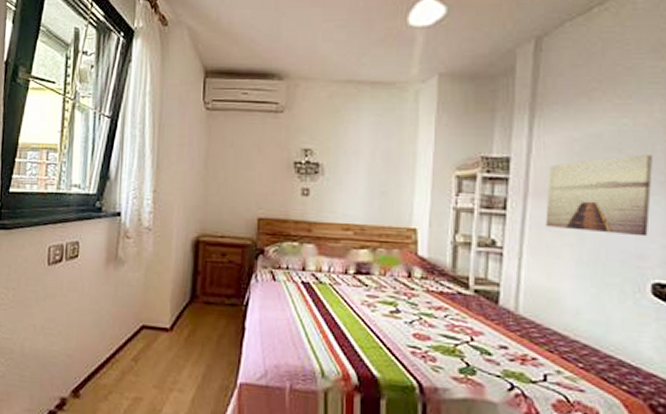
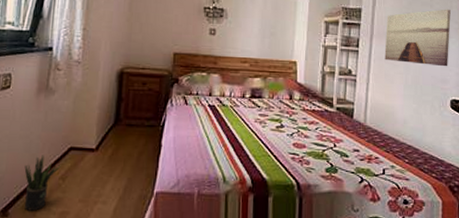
potted plant: none [95,332,133,394] -> present [24,155,61,211]

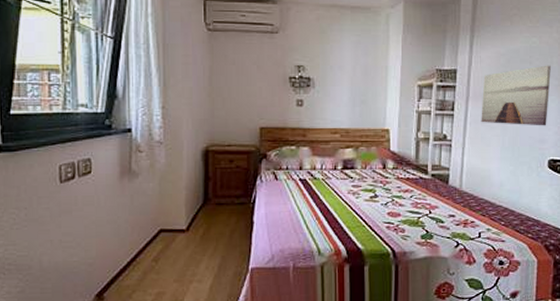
potted plant: present [24,155,61,211] -> none [115,239,152,294]

